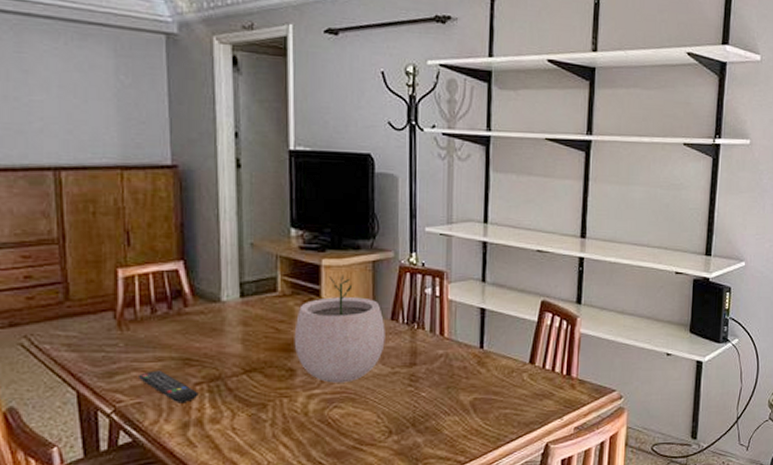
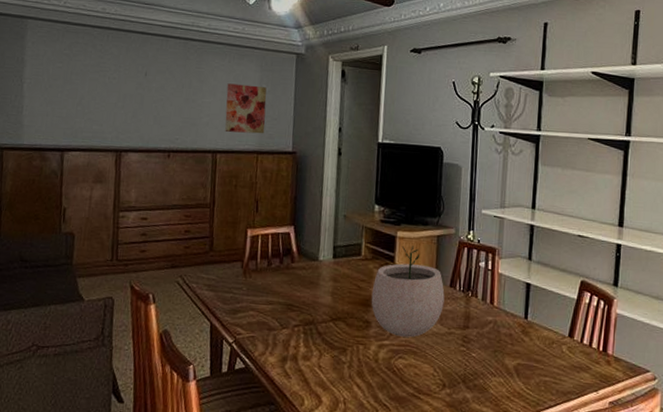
wall art: none [66,74,129,143] -> present [225,83,267,134]
remote control: present [139,370,199,402] -> none [254,311,296,340]

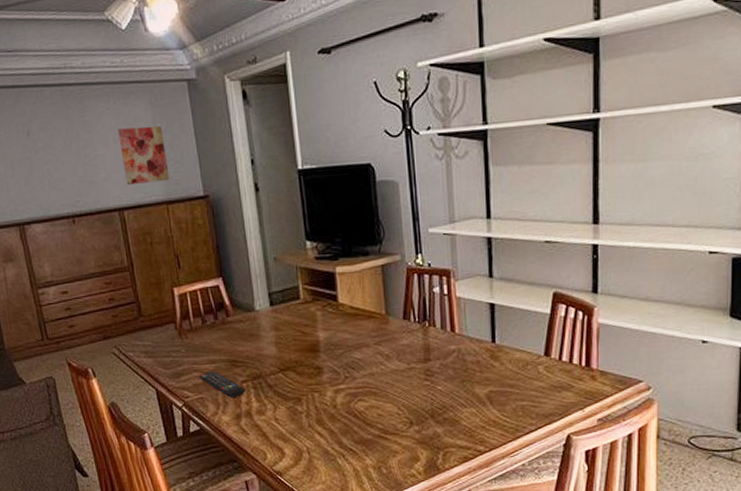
remote control: none [254,311,296,340] -> present [199,371,246,397]
plant pot: present [371,245,445,338] -> none [318,280,400,379]

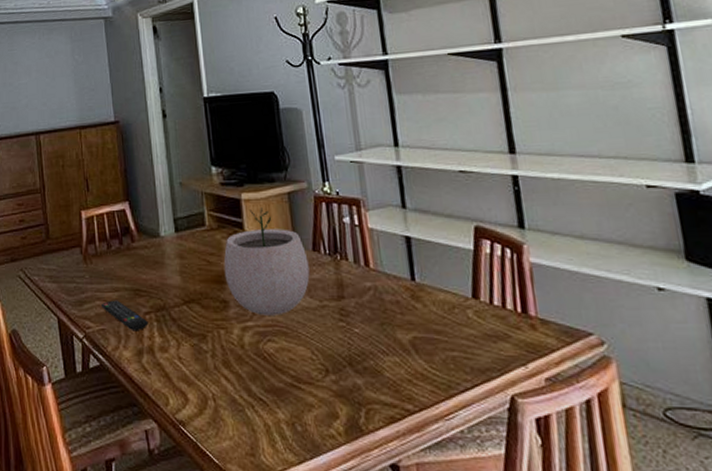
wall art: present [118,126,170,185] -> none [40,58,84,110]
plant pot: none [318,280,400,379] -> present [223,207,310,316]

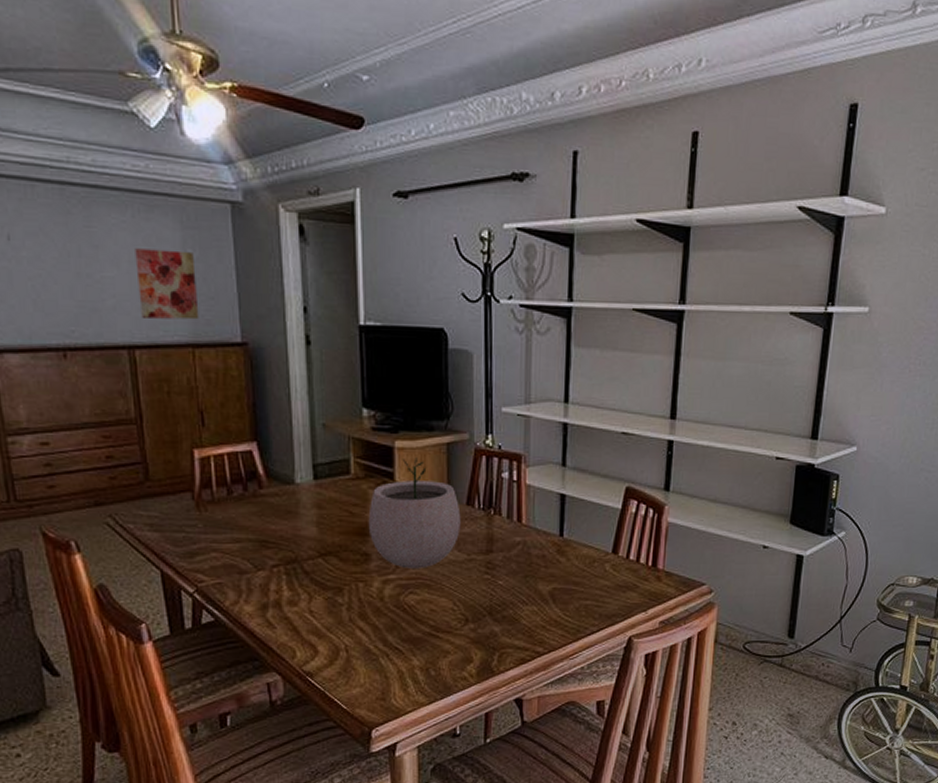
wall art: none [40,58,84,110] -> present [135,248,199,320]
remote control: present [101,300,149,330] -> none [218,552,276,584]

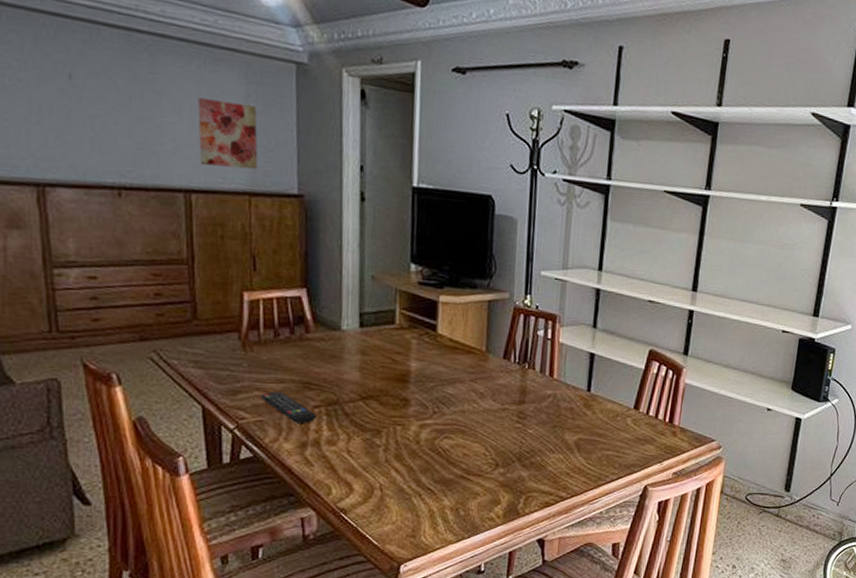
remote control: none [218,552,276,584] -> present [261,391,317,423]
plant pot: present [368,457,461,569] -> none [409,312,497,415]

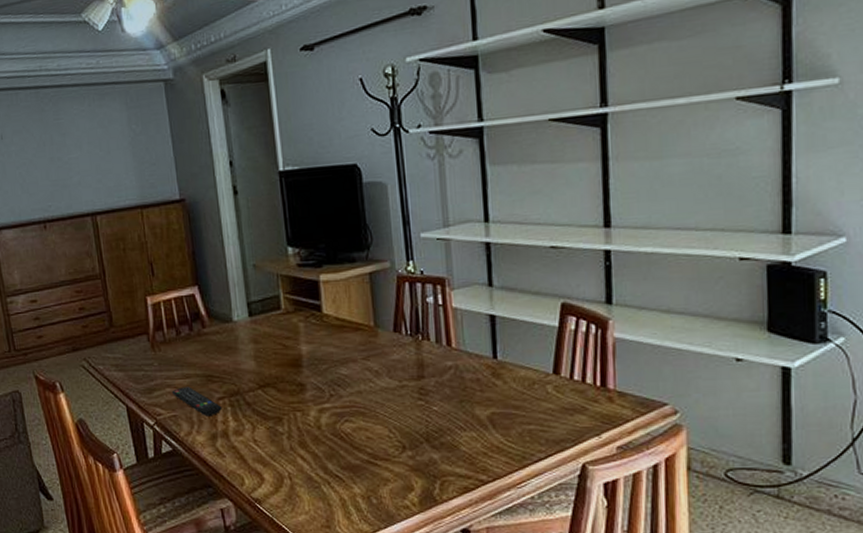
wall art: present [198,98,258,170] -> none [92,128,145,188]

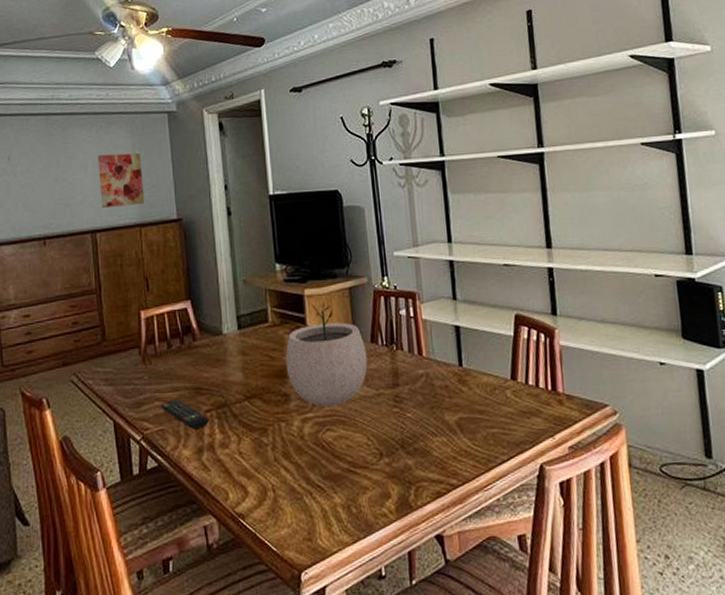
wall art: none [92,128,145,188] -> present [98,153,145,208]
plant pot: none [300,289,390,397] -> present [285,303,368,407]

